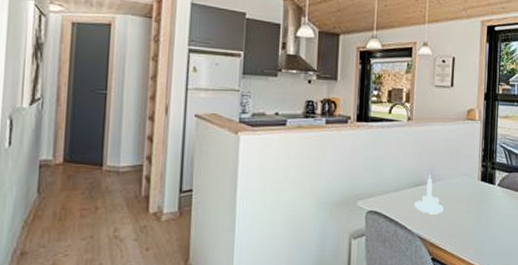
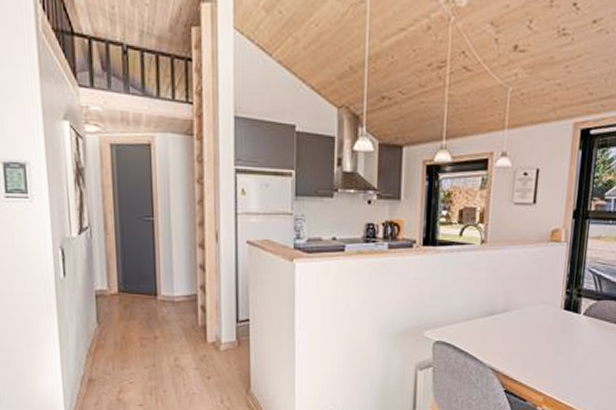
candle holder: present [414,174,444,213] -> none [486,303,520,344]

